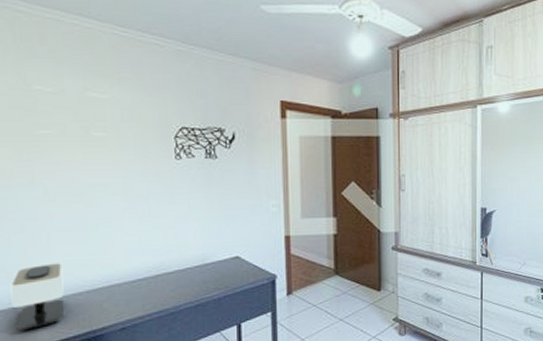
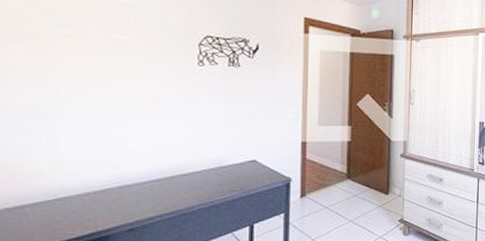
wall sconce: present [10,263,65,331] -> none [8,163,70,233]

